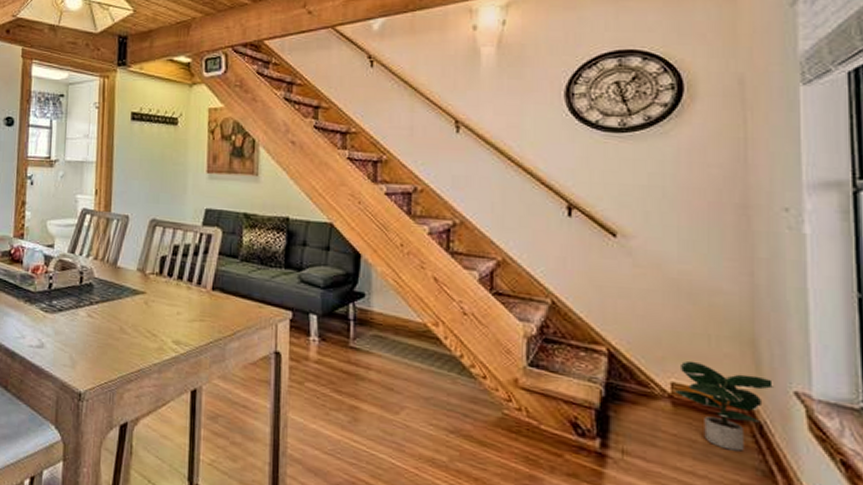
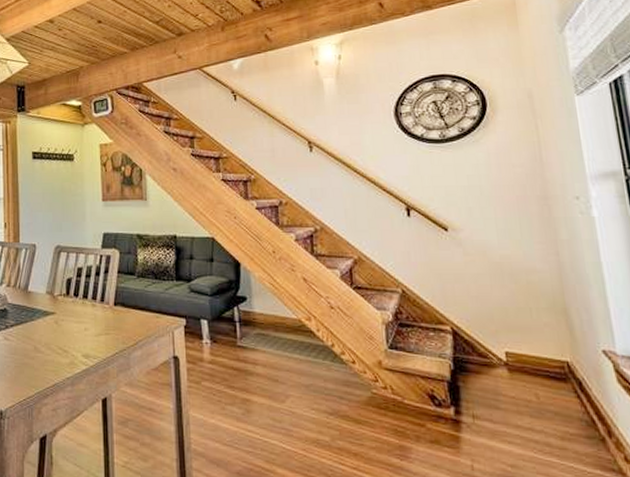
potted plant: present [675,360,773,452] -> none [509,331,586,406]

